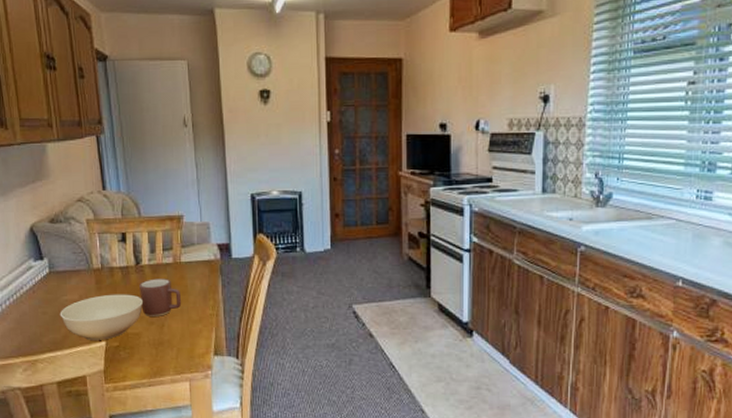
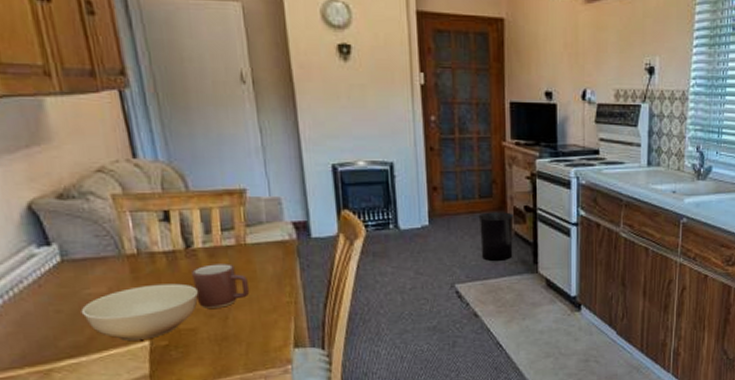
waste bin: none [375,237,408,284] -> present [478,212,514,261]

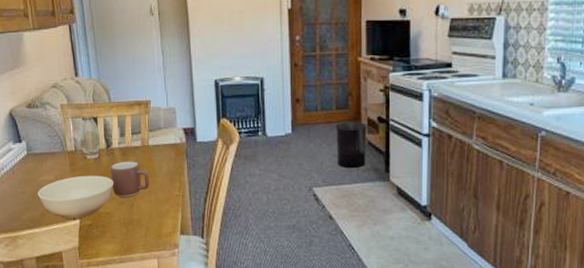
vase: none [142,209,176,264] -> present [79,116,101,159]

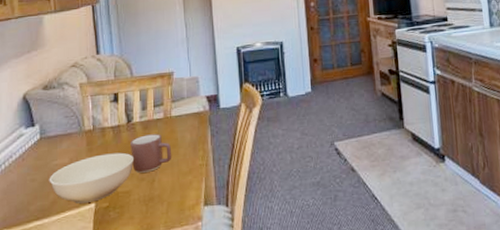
vase: present [79,116,101,159] -> none [99,92,121,137]
waste bin: present [335,122,367,168] -> none [351,76,382,120]

